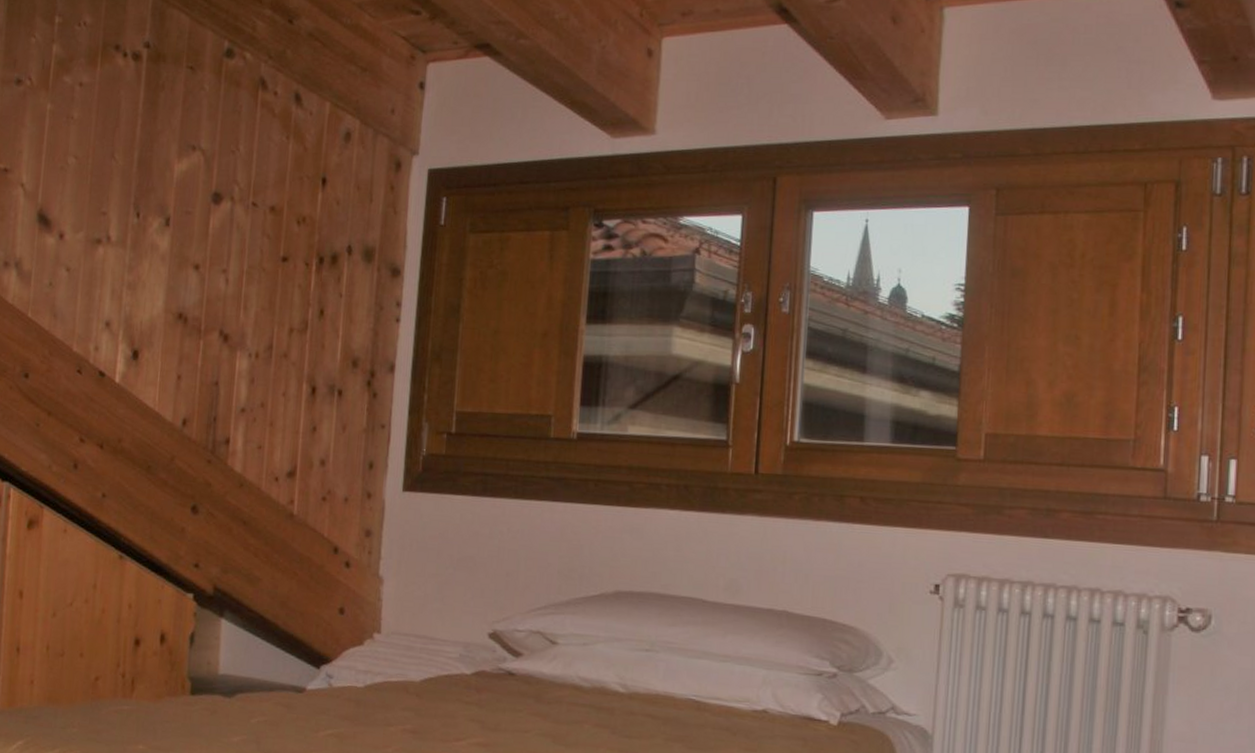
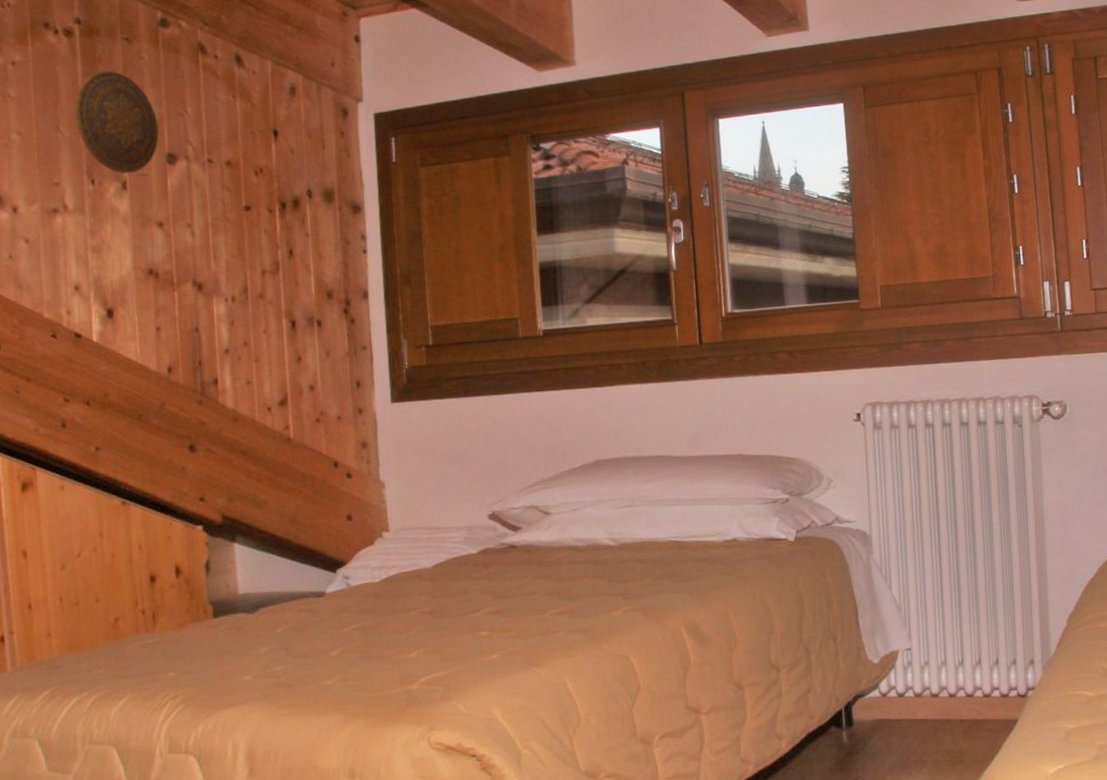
decorative plate: none [130,99,209,210] -> present [74,70,159,174]

